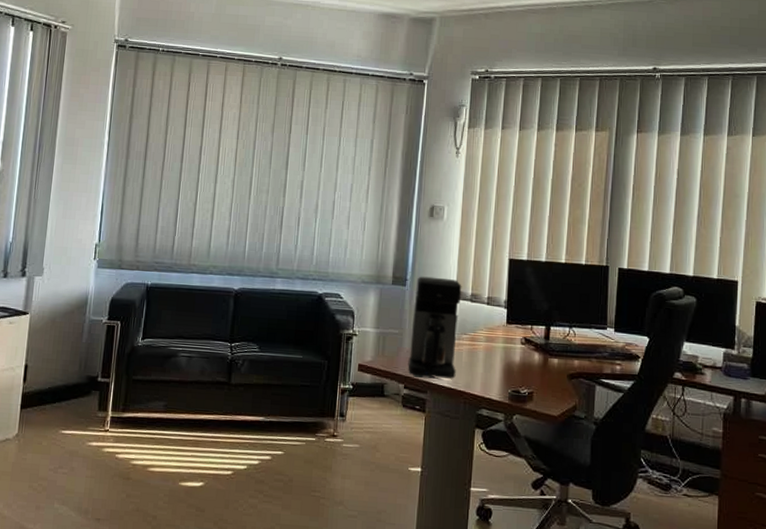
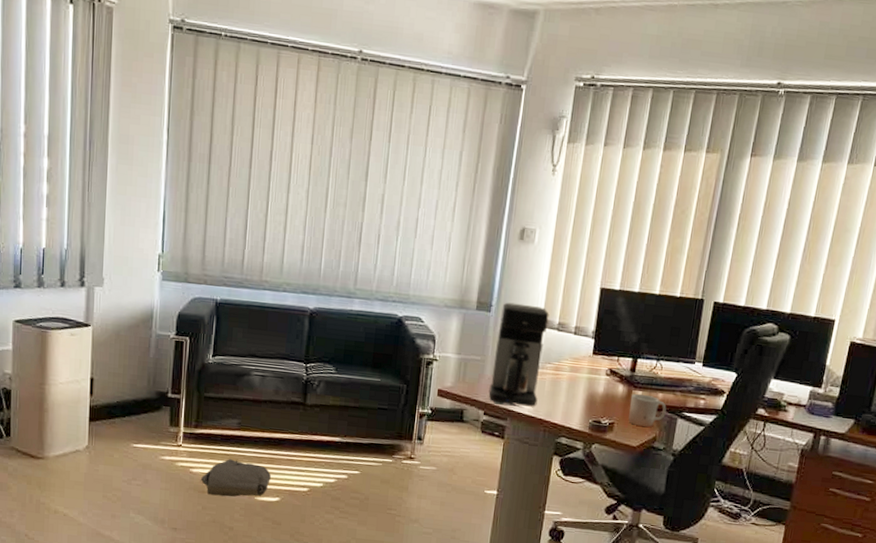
bag: none [125,443,196,483] -> present [200,459,272,497]
mug: none [546,361,584,396] -> present [628,393,667,428]

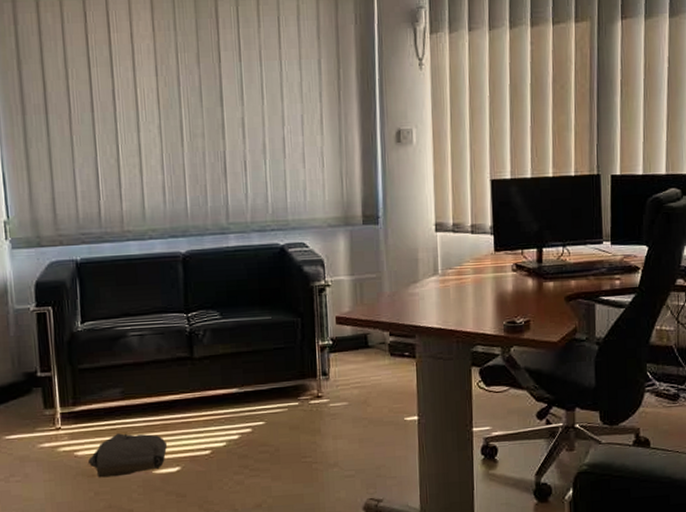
coffee maker: present [489,302,549,407] -> none [390,210,445,321]
mug: present [628,393,667,428] -> none [542,284,582,320]

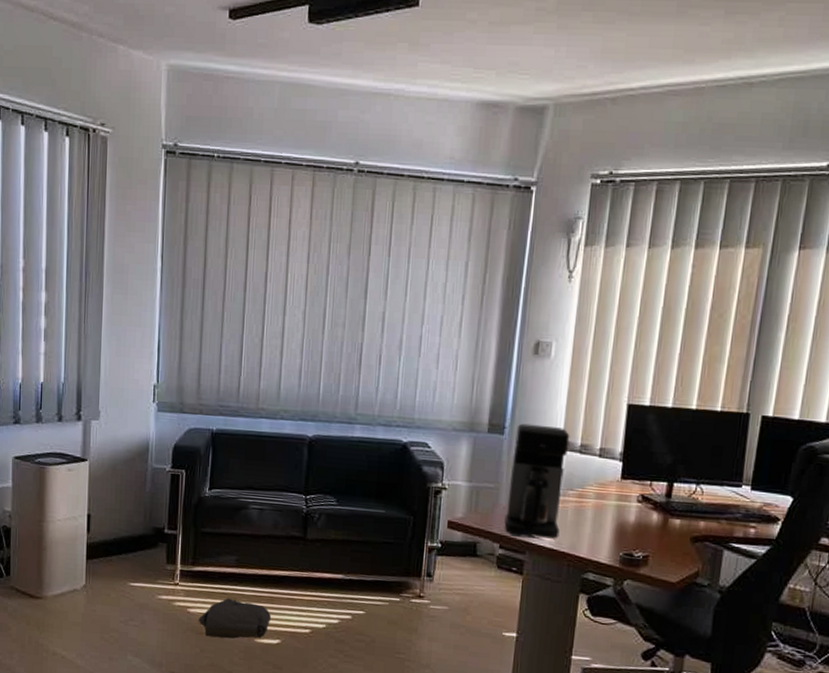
coffee maker: none [390,210,445,321] -> present [504,423,570,539]

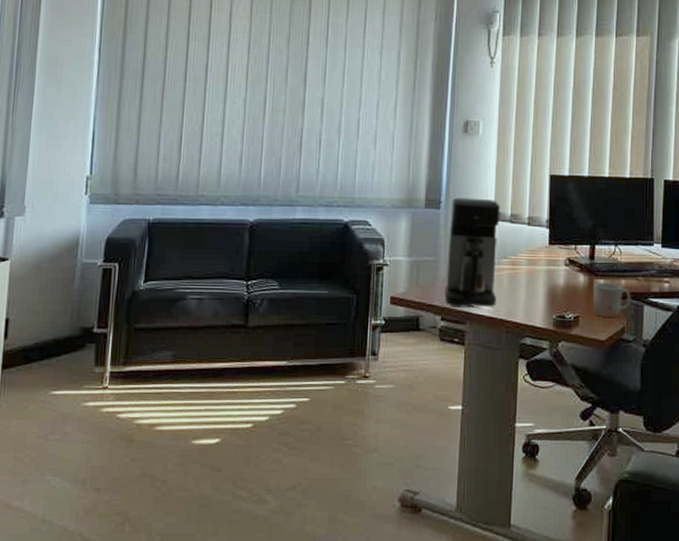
bag: present [198,598,272,639] -> none [128,398,211,444]
mug: none [664,522,710,561] -> present [592,282,631,318]

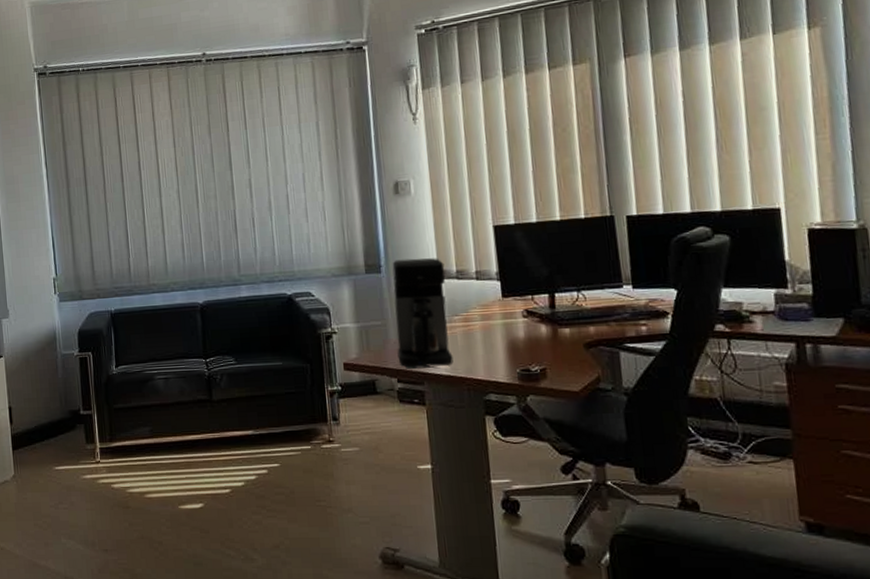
mug: present [592,282,631,318] -> none [557,330,604,368]

